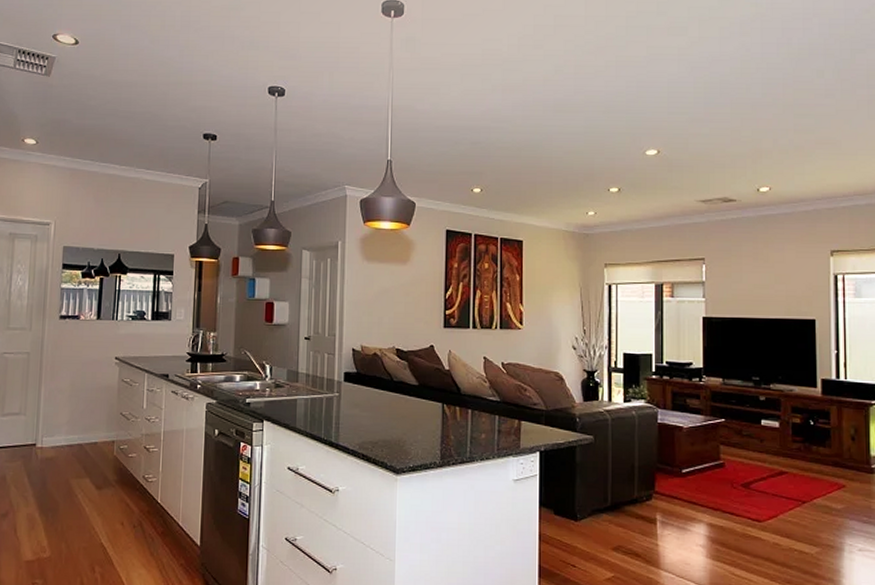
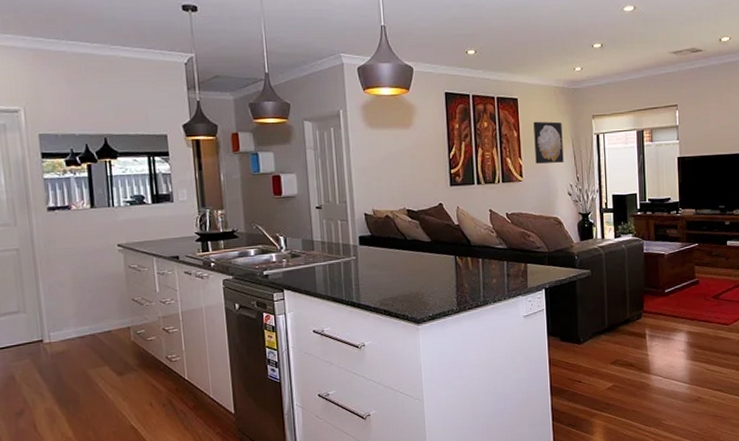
wall art: none [538,266,570,312] -> present [533,121,564,164]

